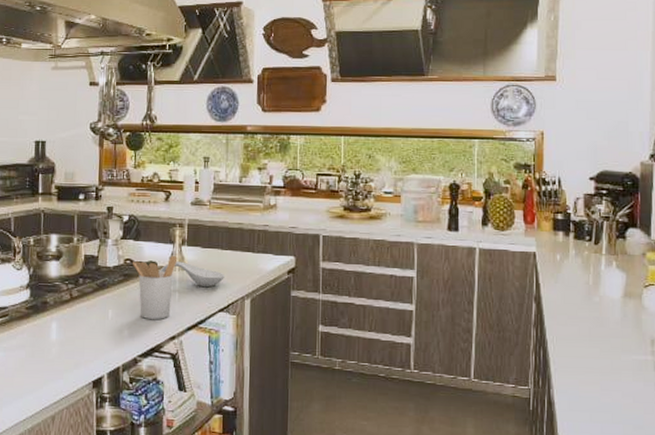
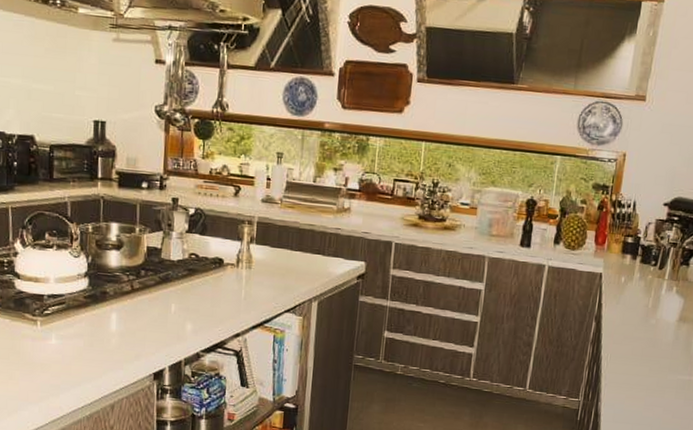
utensil holder: present [133,255,178,319] -> none [198,252,245,316]
spoon rest: present [160,261,224,287] -> none [226,259,293,287]

